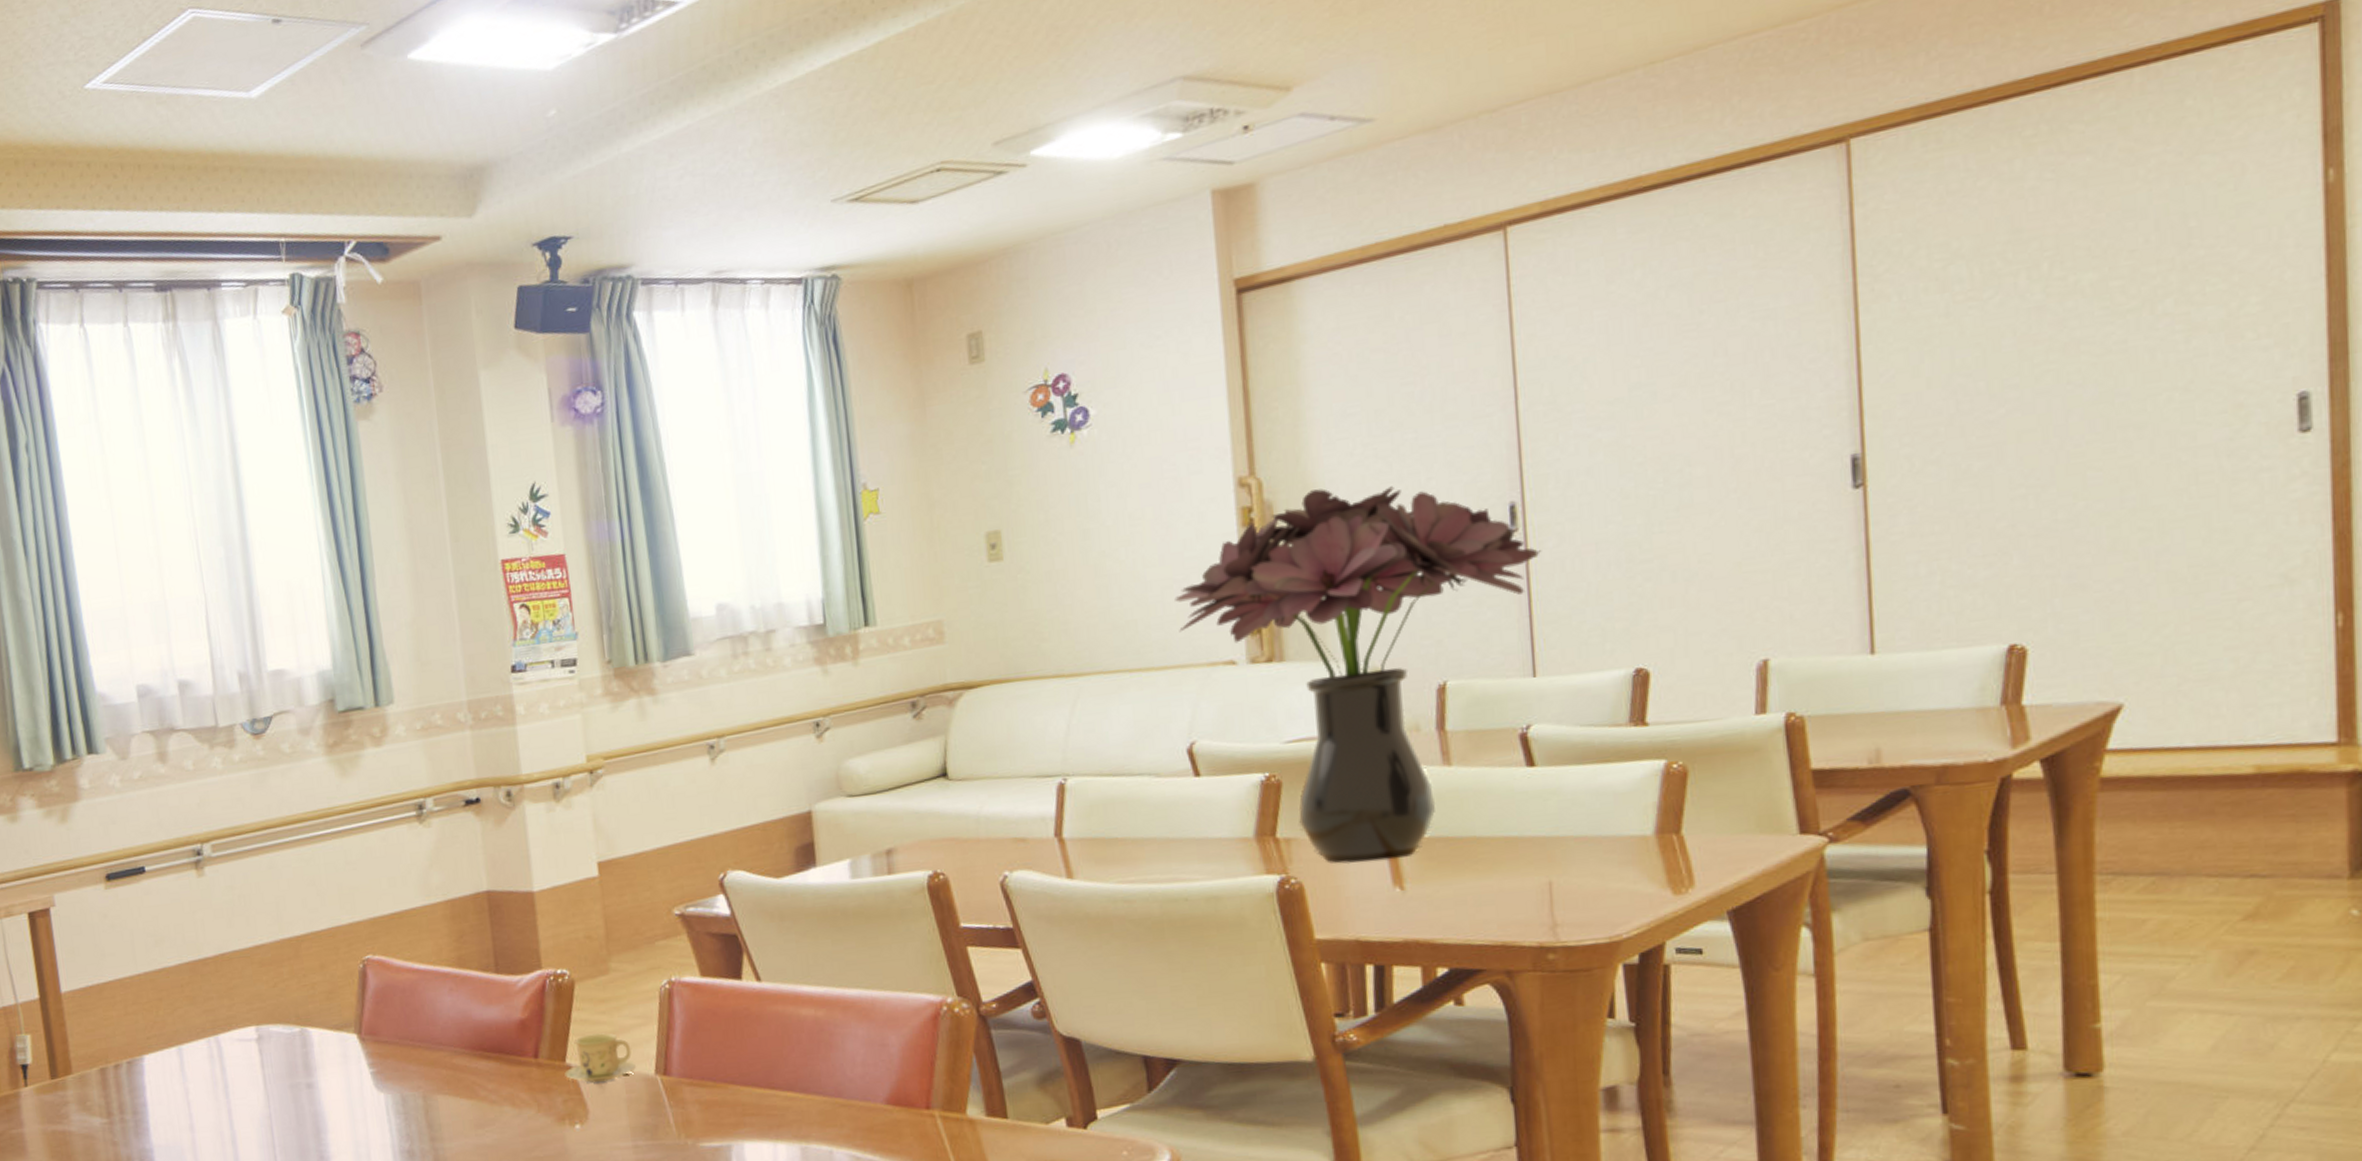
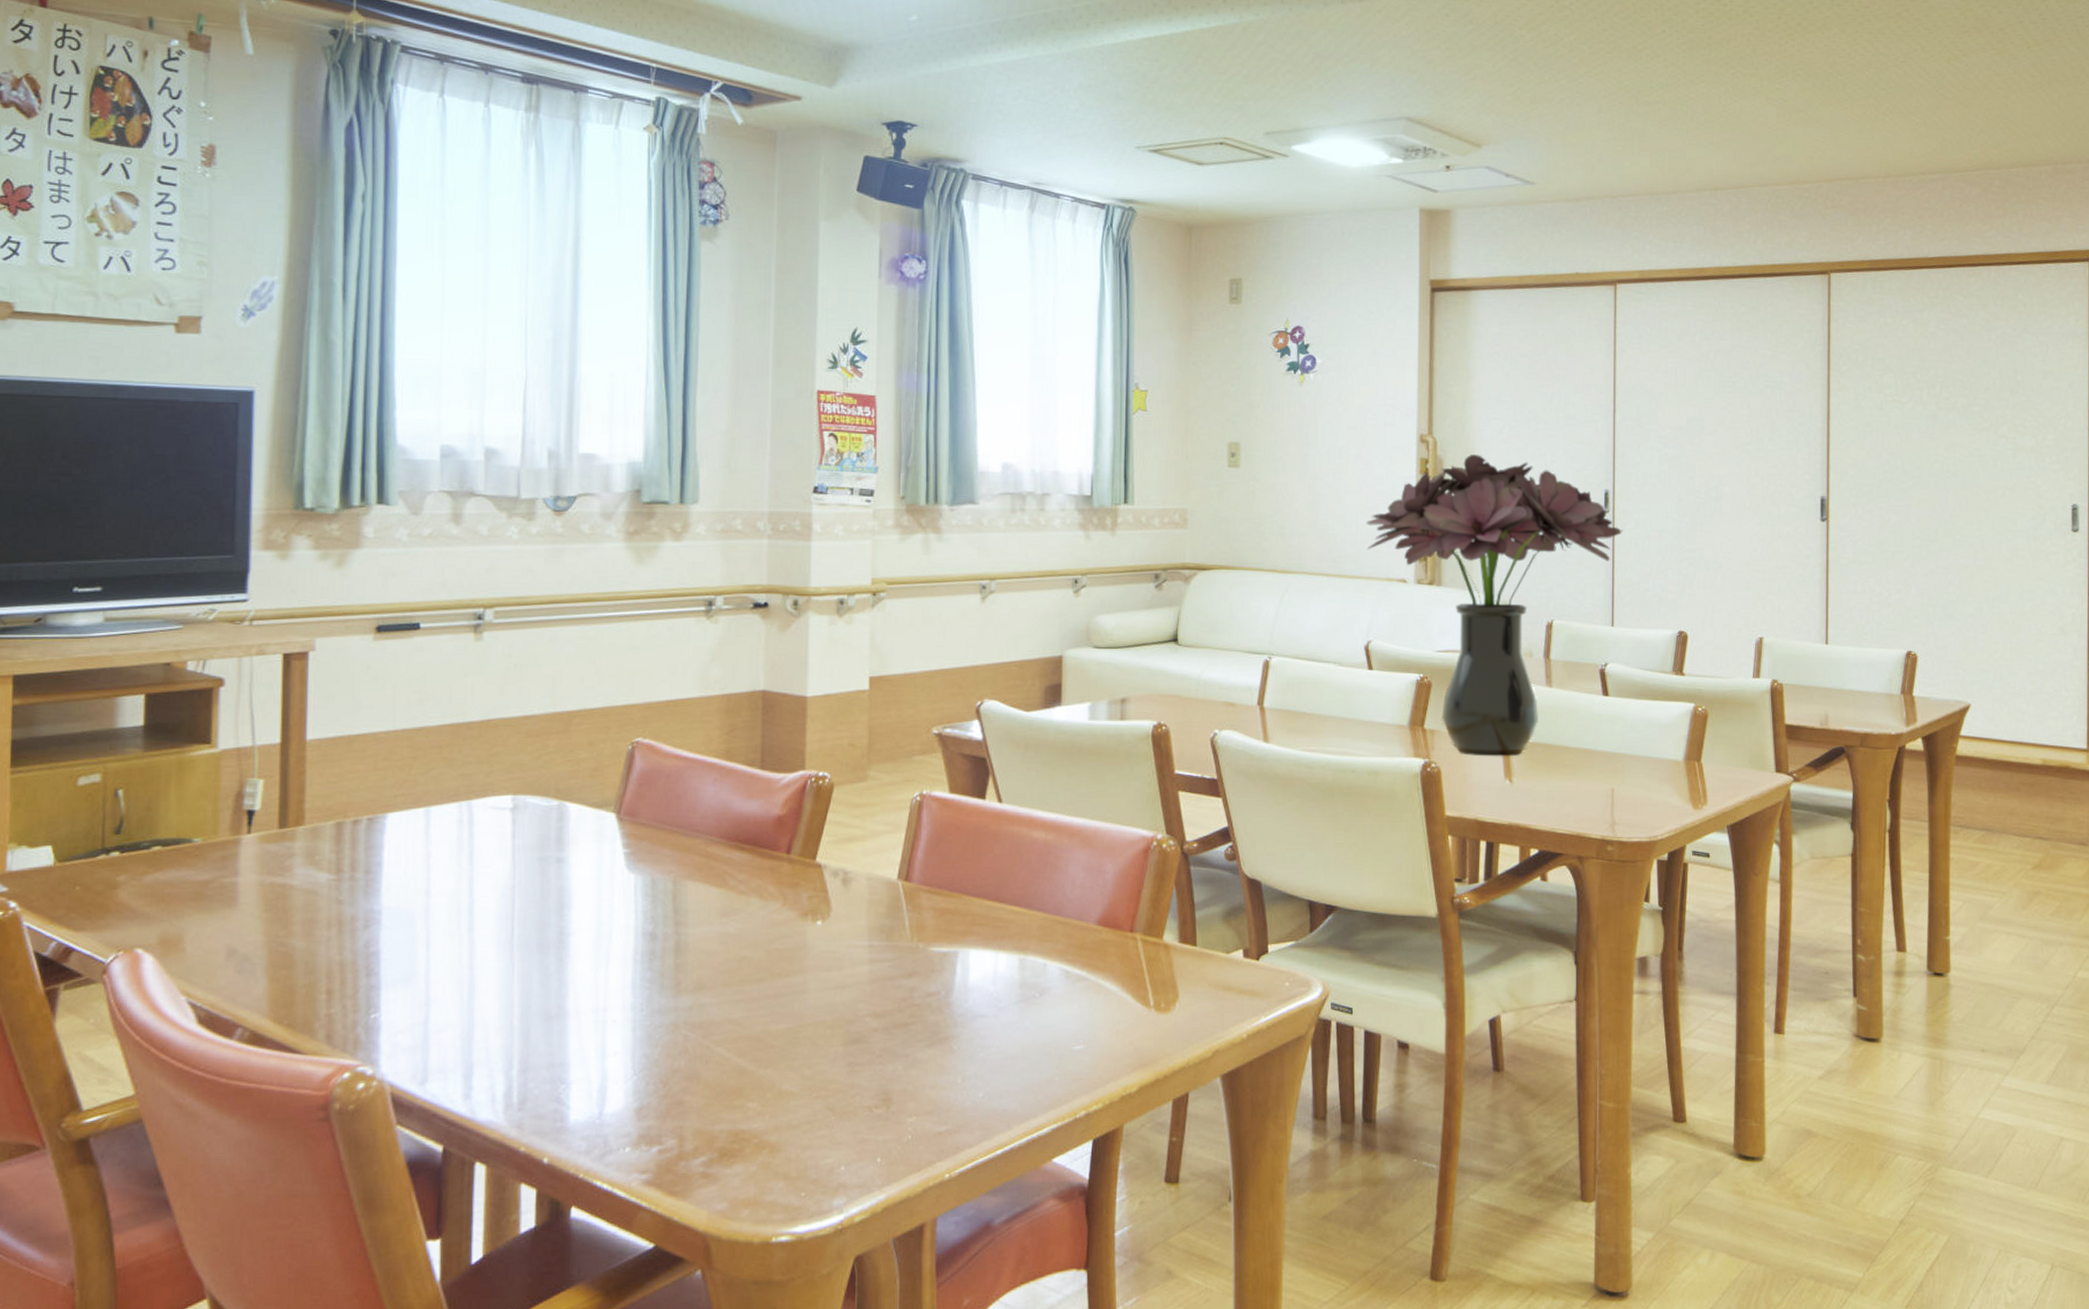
cup and saucer: present [564,1033,636,1083] -> none [813,836,880,882]

